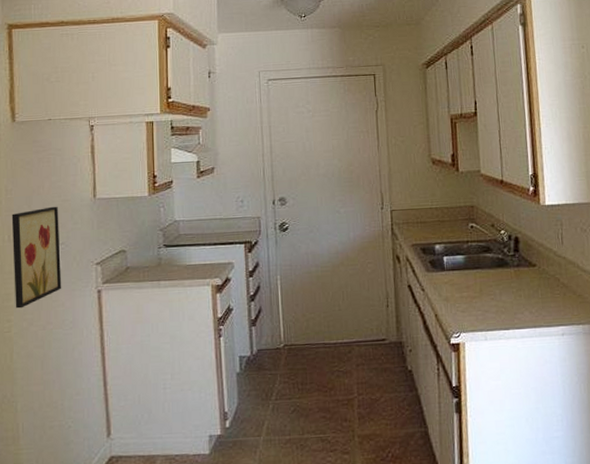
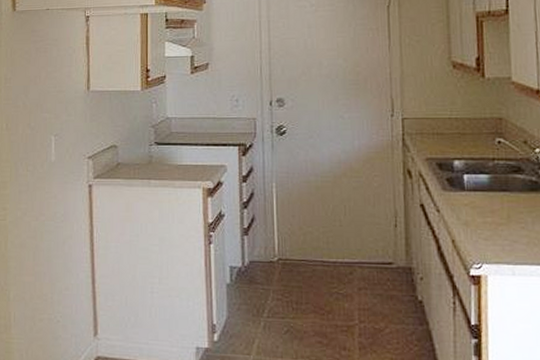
wall art: present [11,206,62,309] -> none [9,97,55,198]

